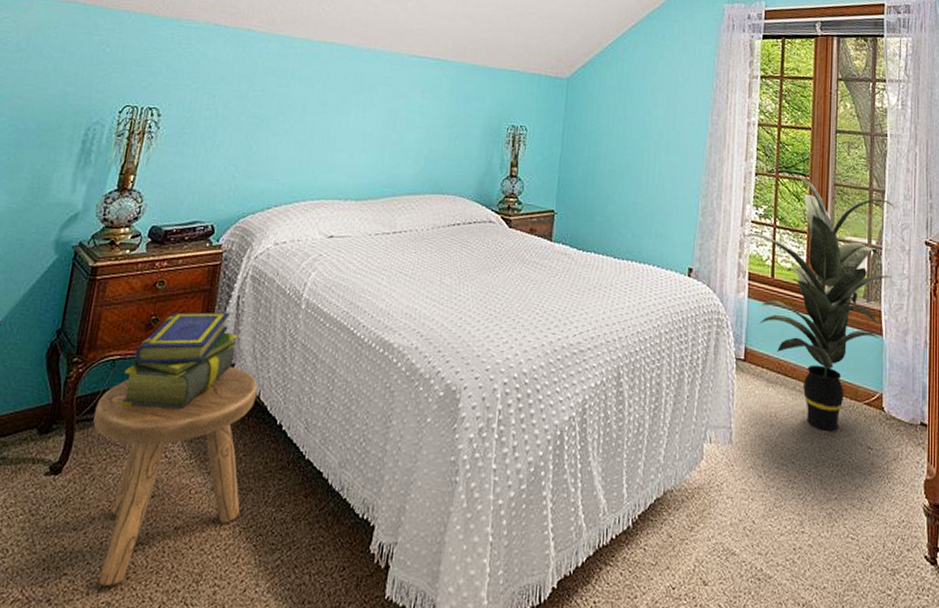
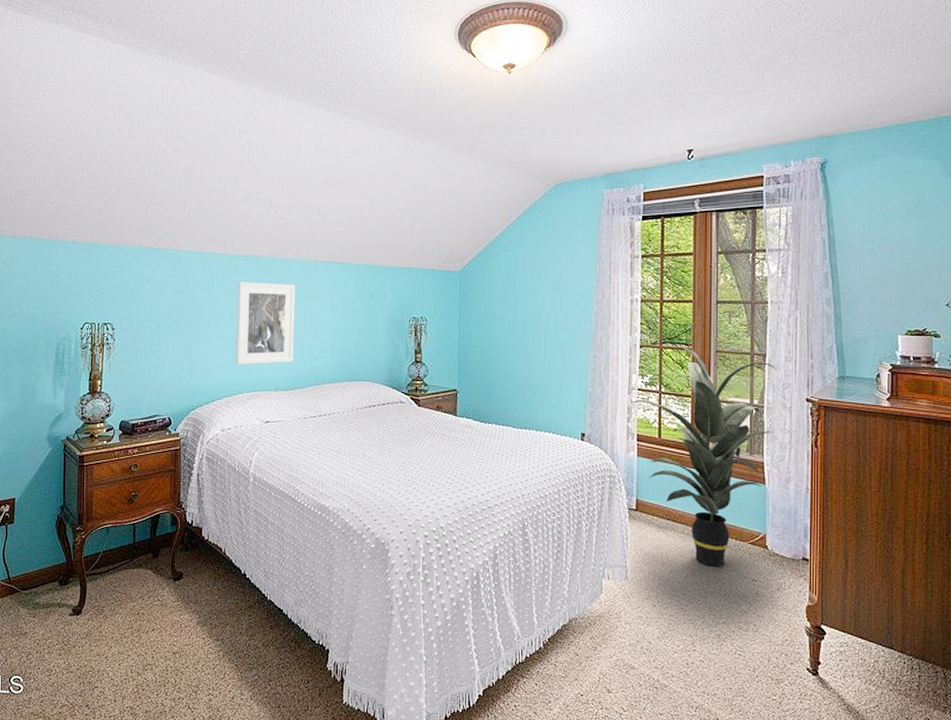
stool: present [93,366,258,586] -> none [99,529,223,695]
stack of books: present [119,312,239,410] -> none [117,487,202,564]
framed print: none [301,71,382,168] -> present [235,282,295,365]

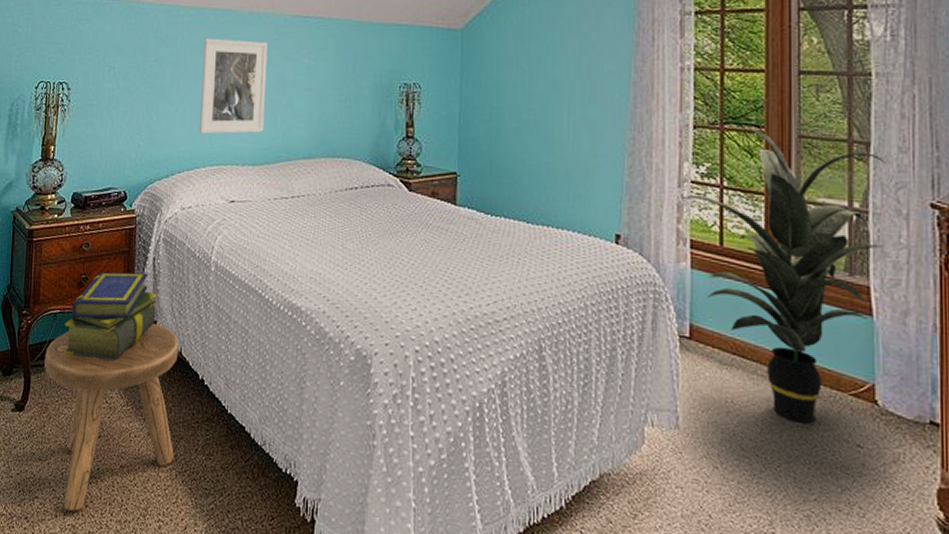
stool: none [99,529,223,695] -> present [44,323,179,511]
stack of books: none [117,487,202,564] -> present [63,272,158,361]

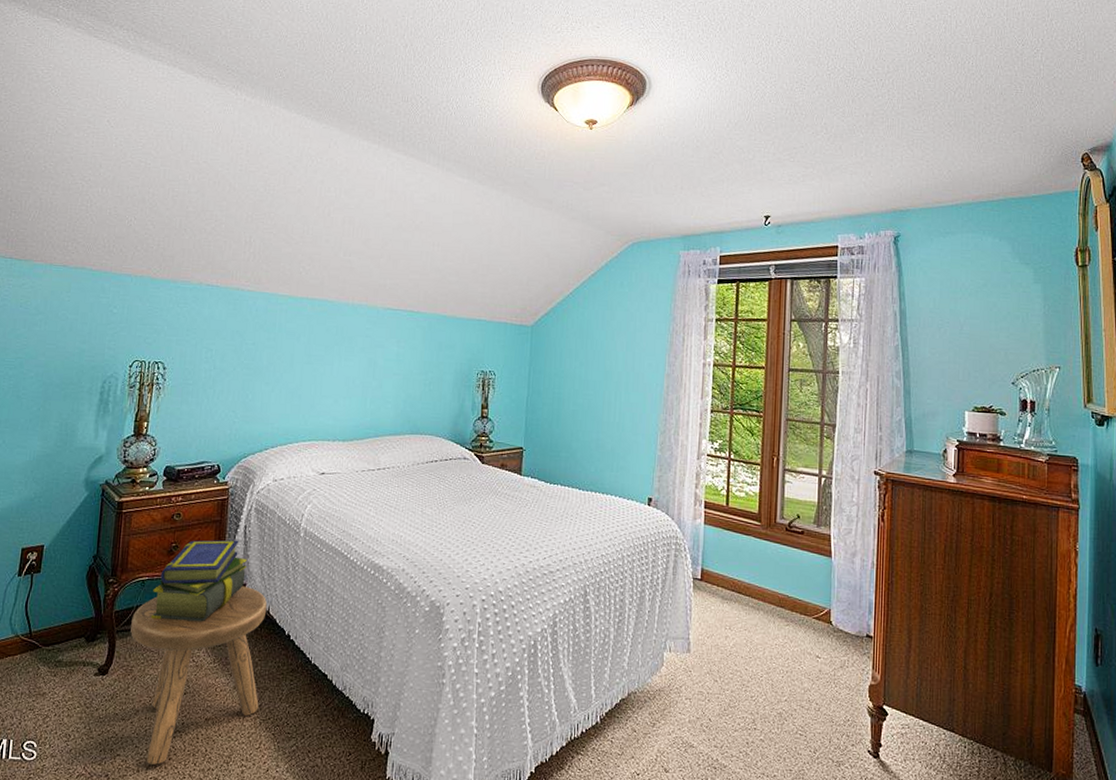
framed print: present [199,38,268,134] -> none [293,325,361,413]
indoor plant: present [680,130,886,424] -> none [699,414,846,642]

